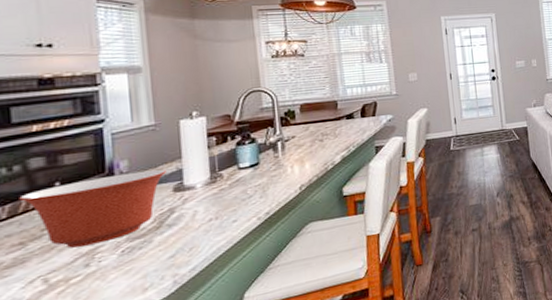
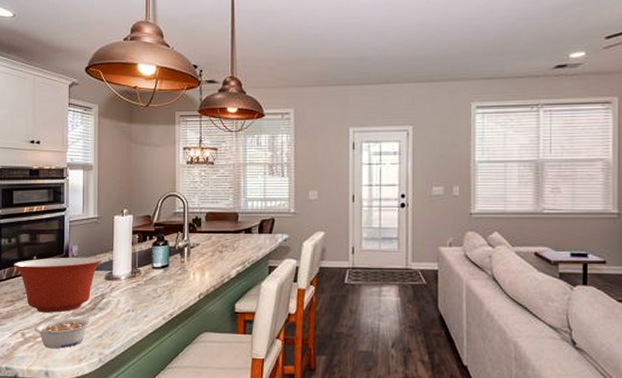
legume: none [65,240,157,288] -> present [35,318,91,349]

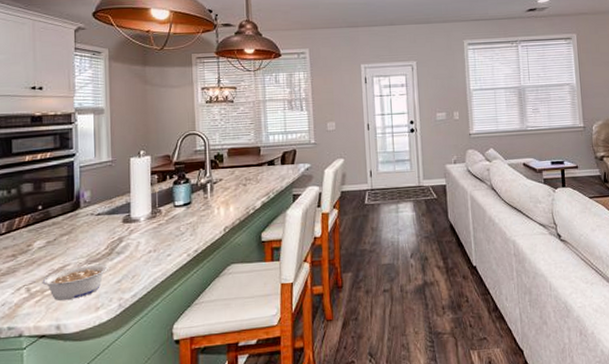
mixing bowl: present [13,257,102,313] -> none [14,201,118,264]

